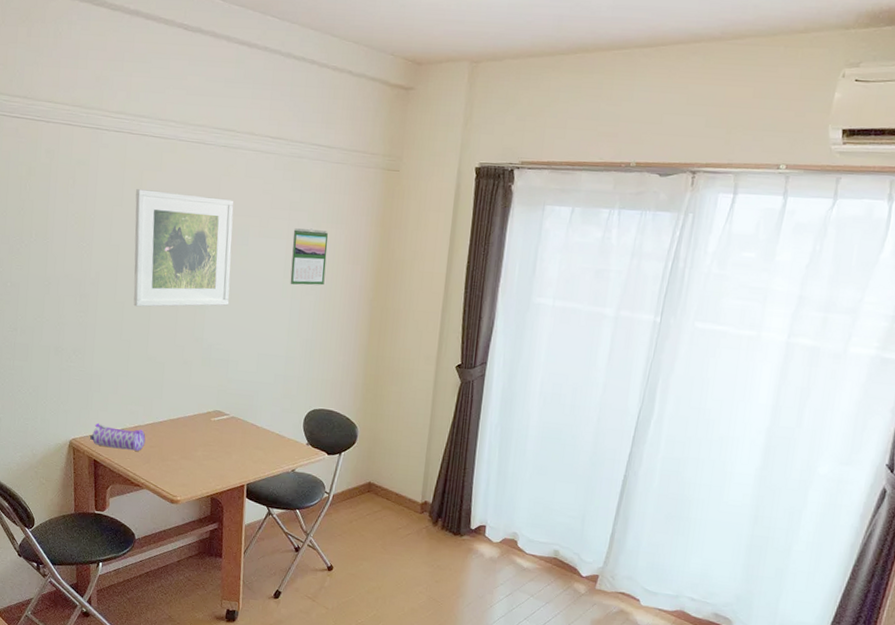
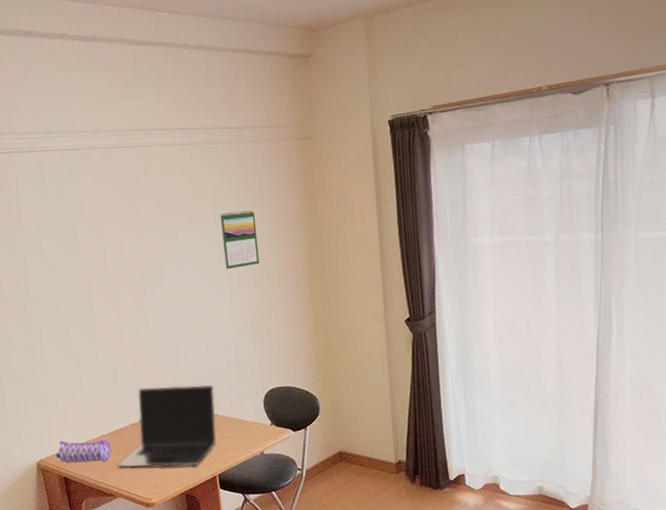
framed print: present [133,189,234,307] -> none [59,197,170,319]
laptop: none [150,385,258,472] -> present [118,385,217,468]

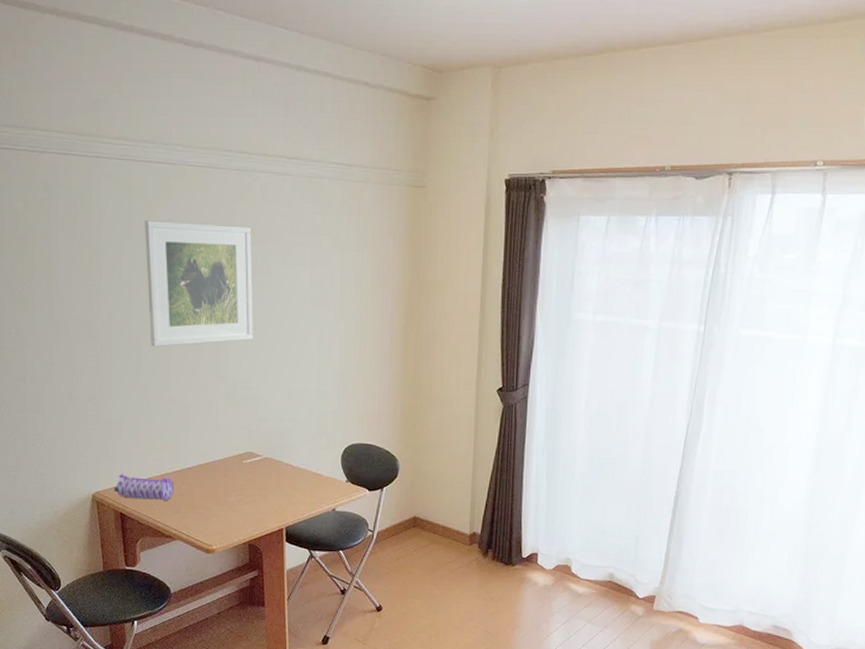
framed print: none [59,197,170,319] -> present [145,220,254,347]
laptop: present [118,385,217,468] -> none [180,428,292,516]
calendar: present [220,210,260,269] -> none [317,253,355,314]

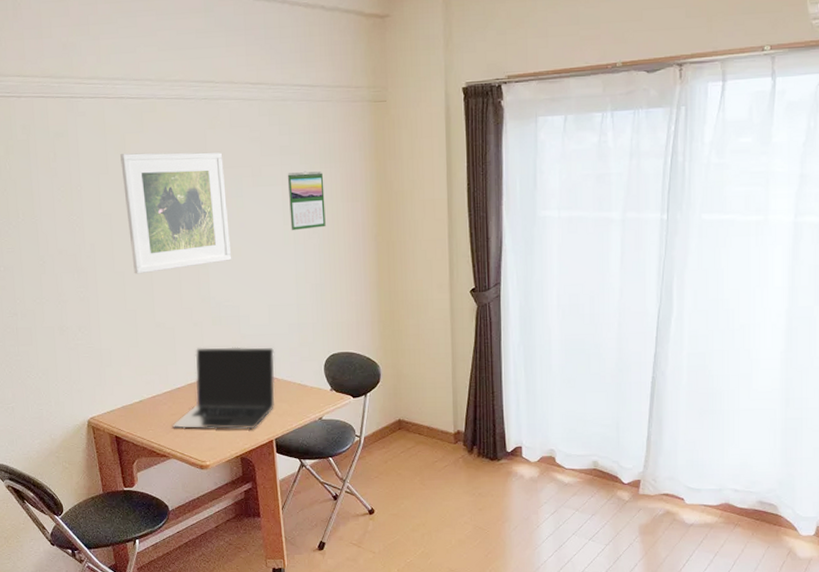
pencil case: present [114,473,174,501] -> none [108,397,166,422]
laptop: none [180,428,292,516] -> present [172,347,275,430]
calendar: none [317,253,355,314] -> present [287,171,326,230]

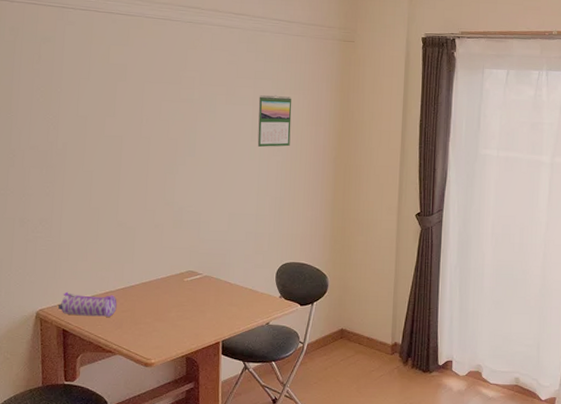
pencil case: none [108,397,166,422] -> present [58,291,117,317]
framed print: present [120,152,232,274] -> none [102,63,201,175]
laptop: present [172,347,275,430] -> none [122,249,231,330]

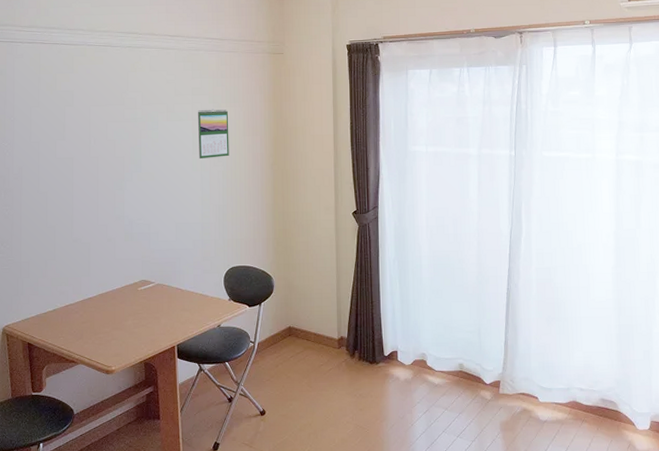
pencil case: present [58,291,117,317] -> none [23,307,77,329]

